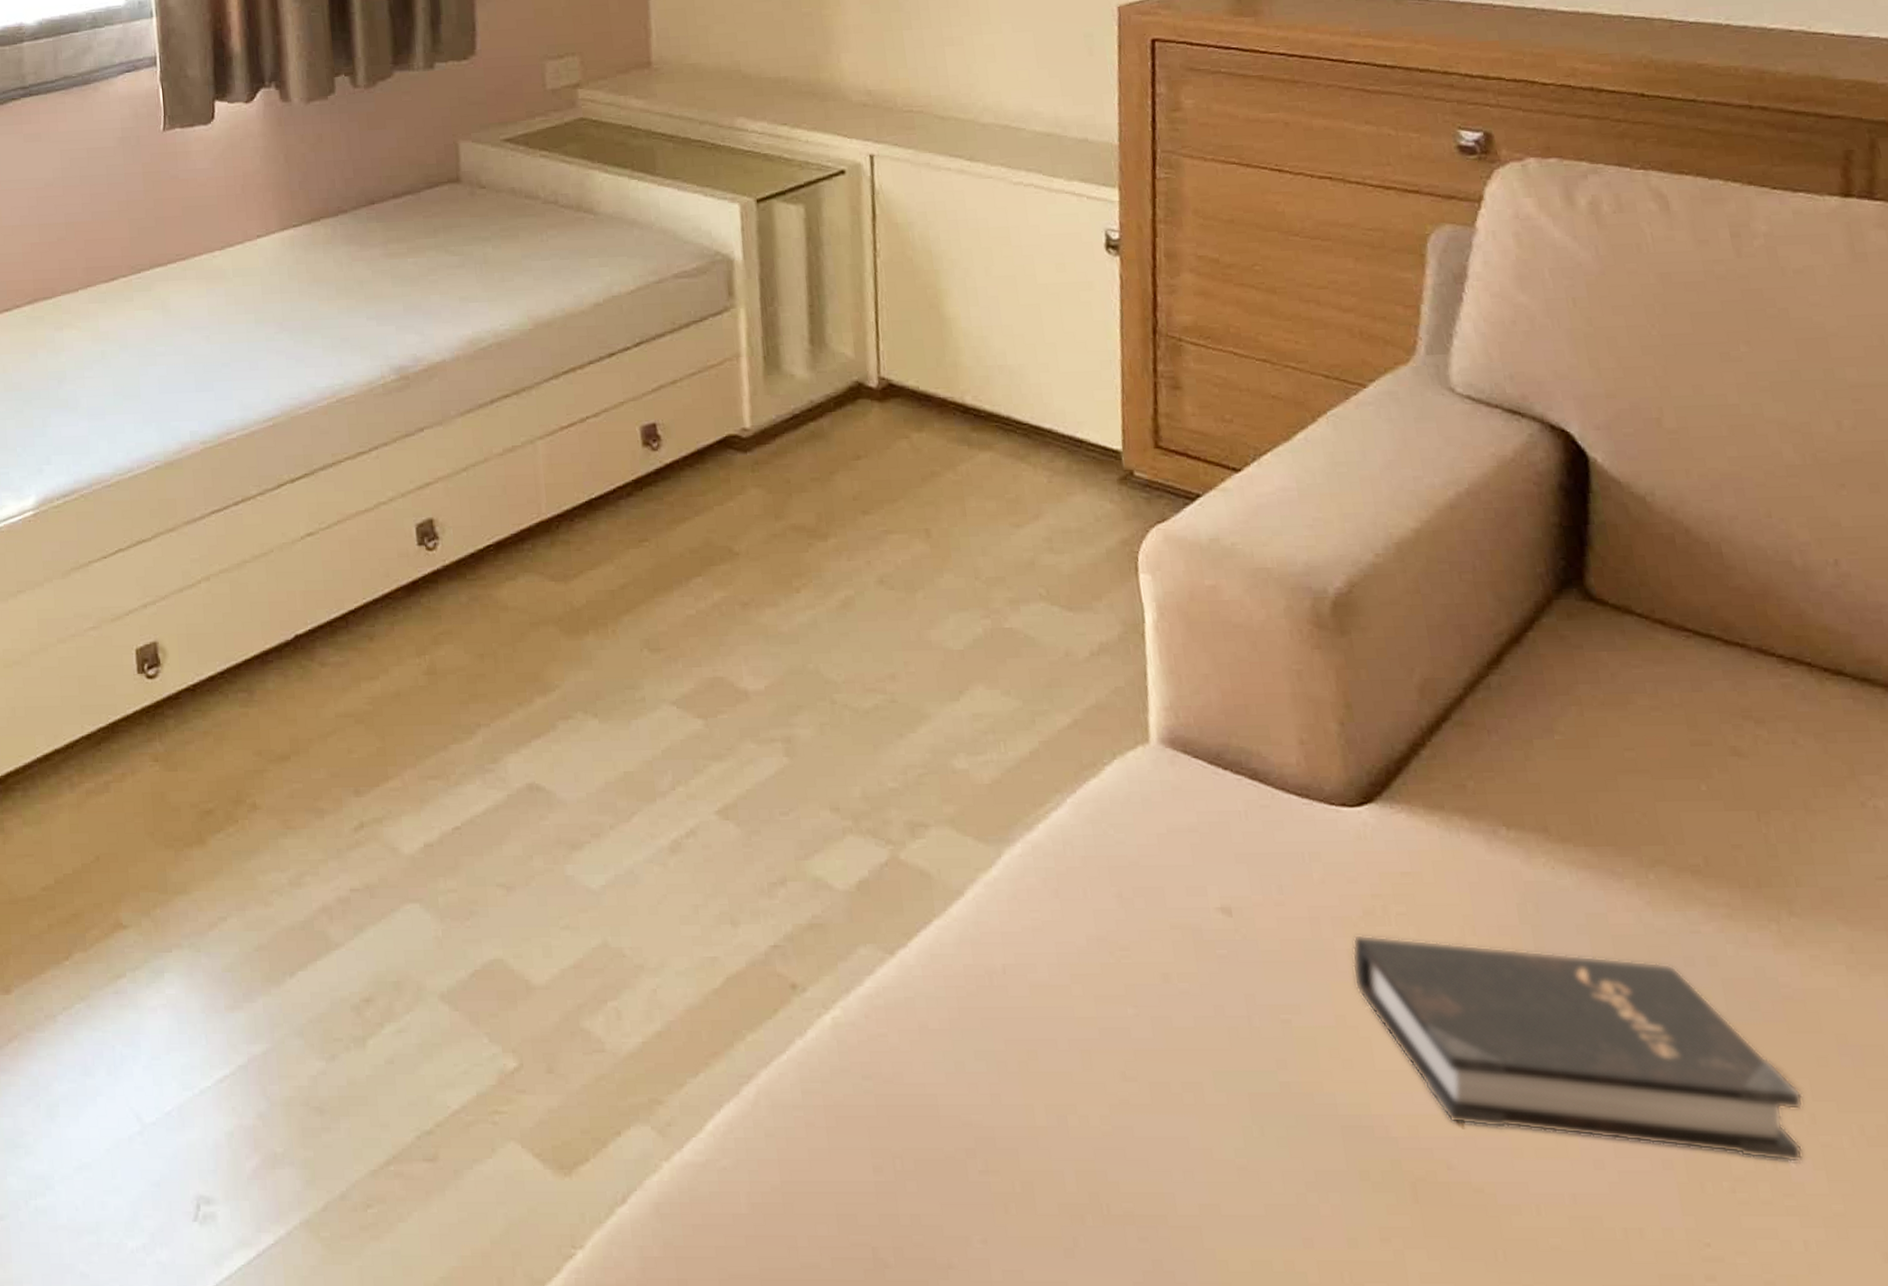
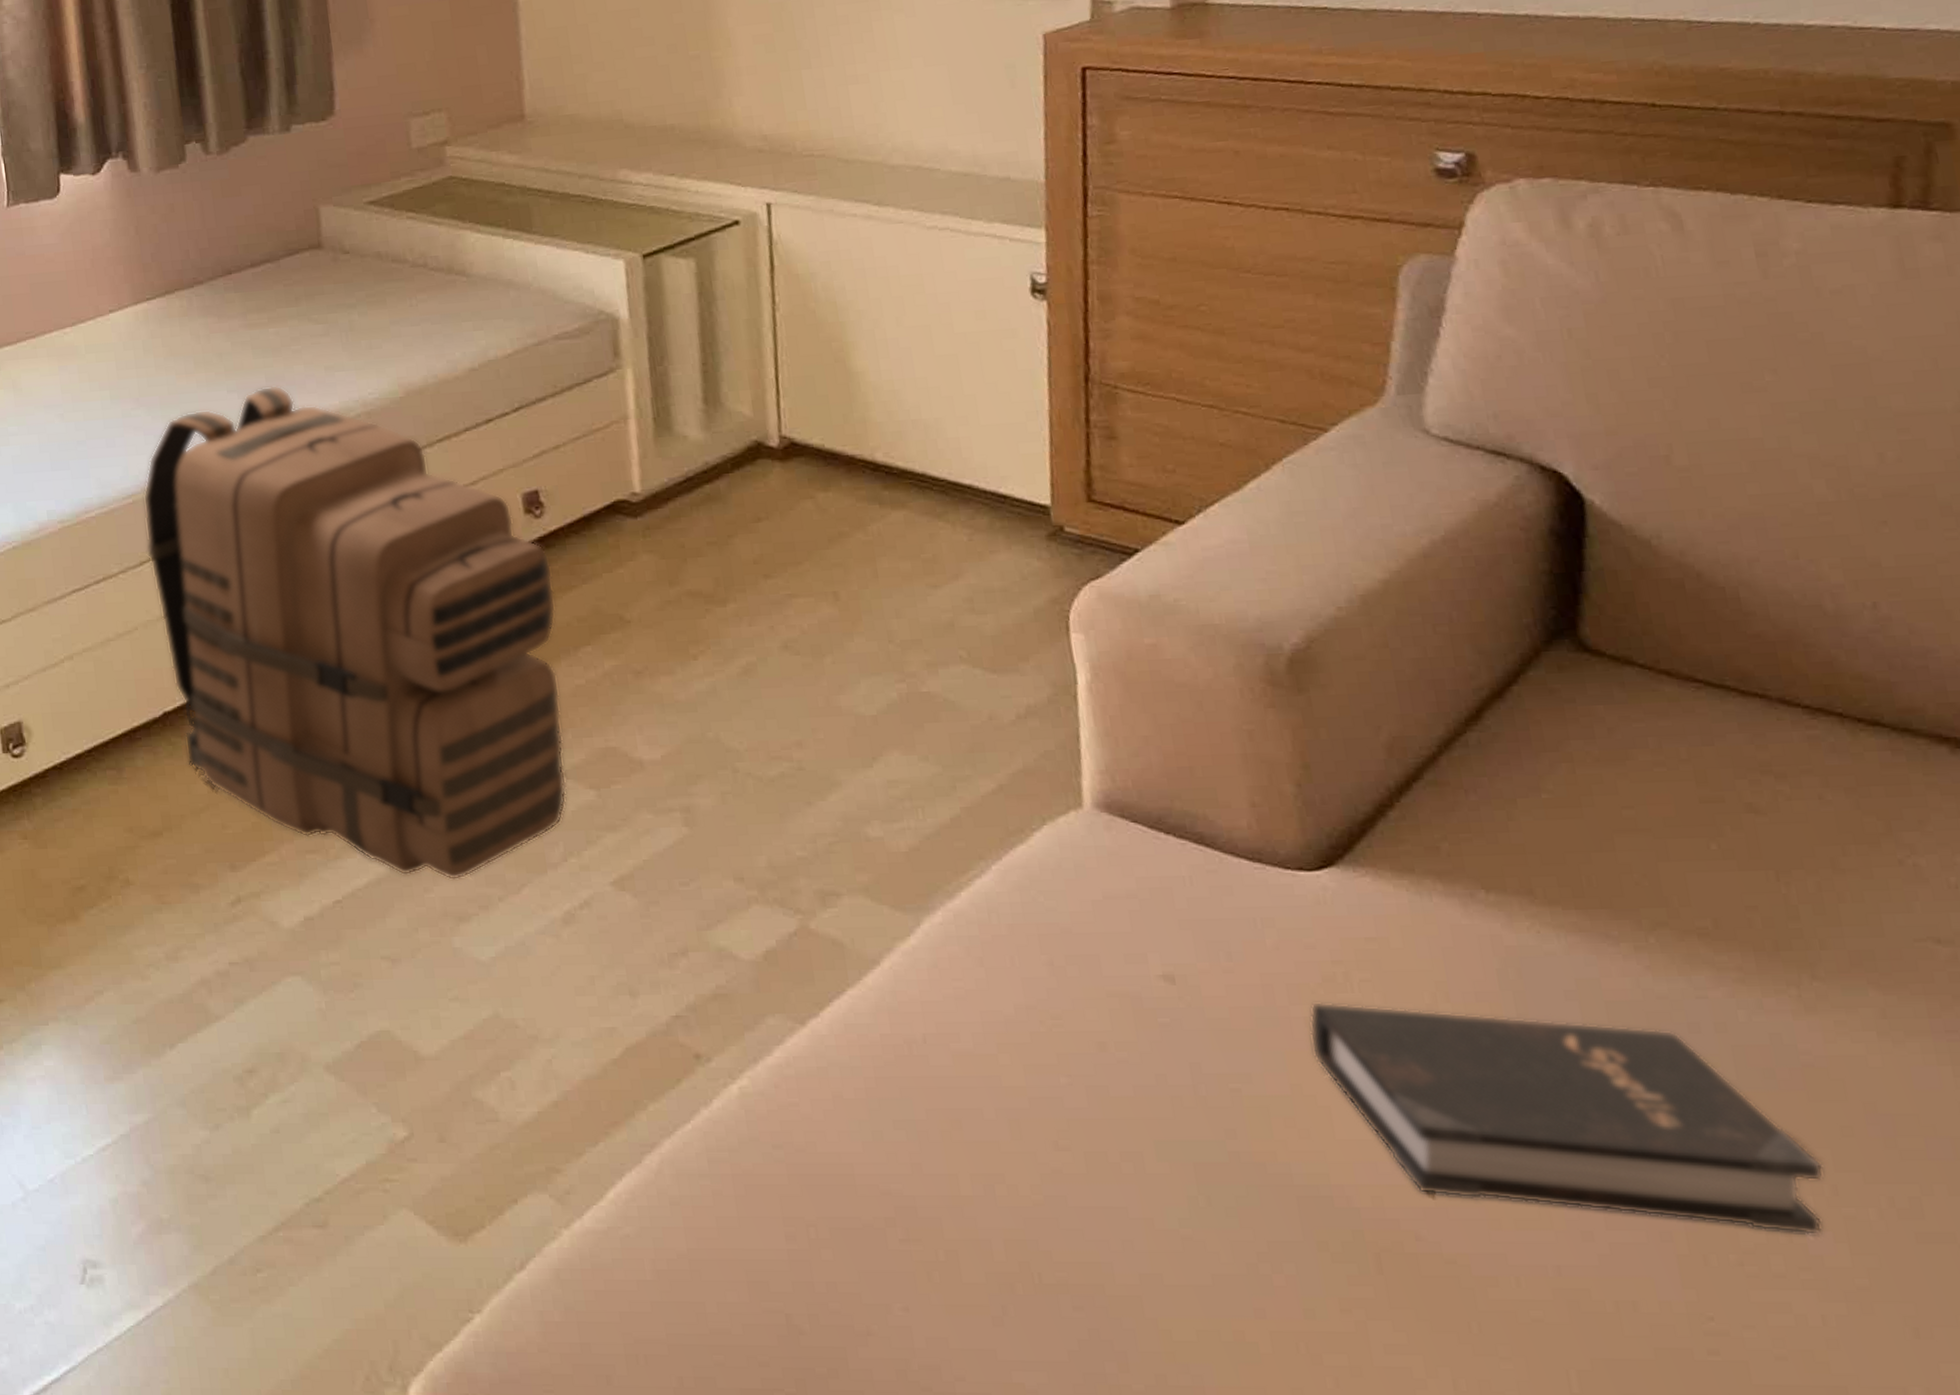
backpack: none [283,314,677,808] -> present [143,385,567,881]

